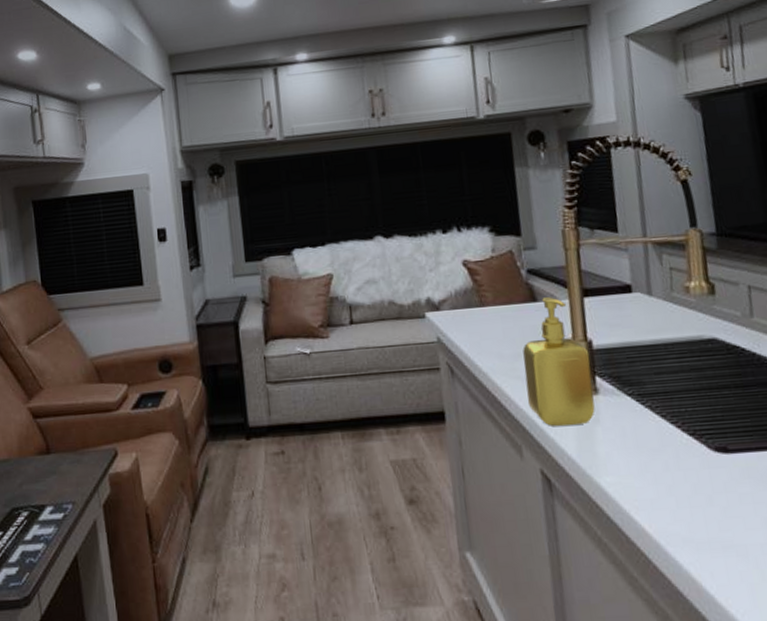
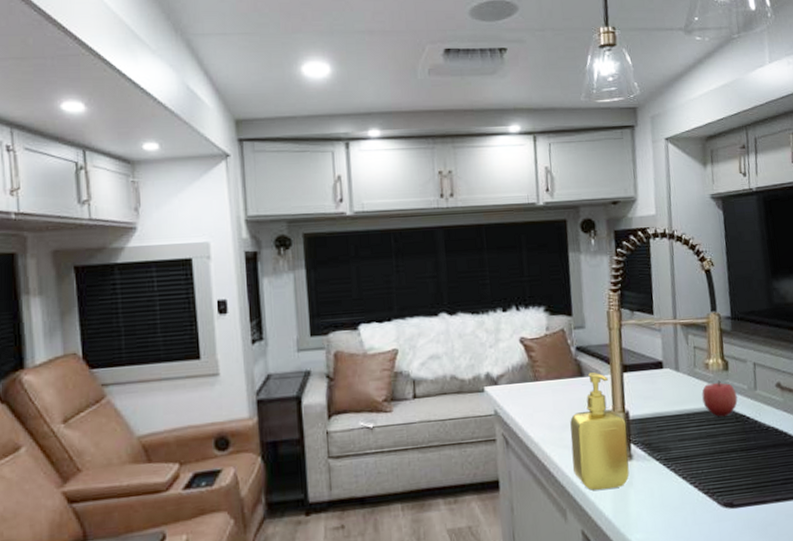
fruit: none [682,306,729,348] -> present [702,380,738,417]

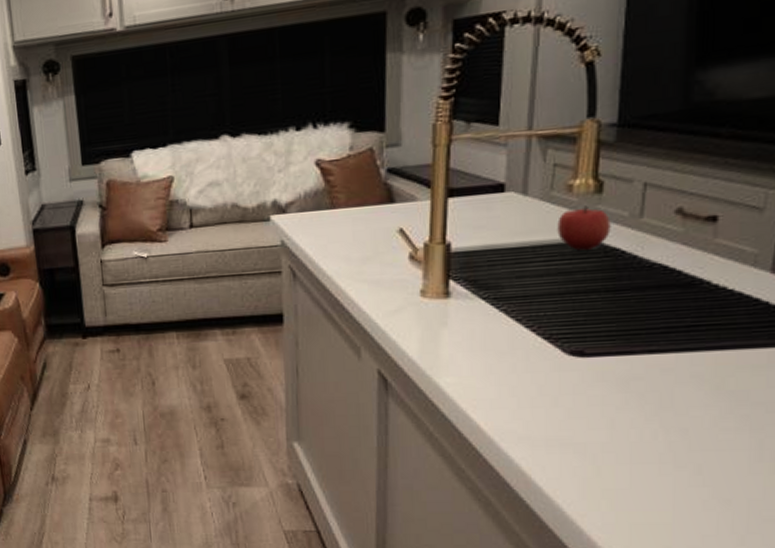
soap dispenser: present [570,372,630,491] -> none [371,198,446,329]

